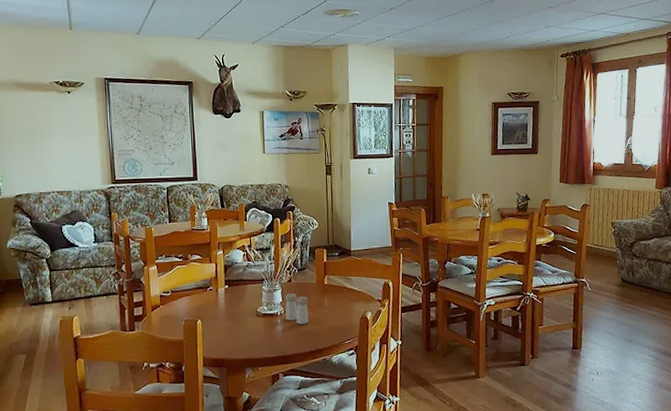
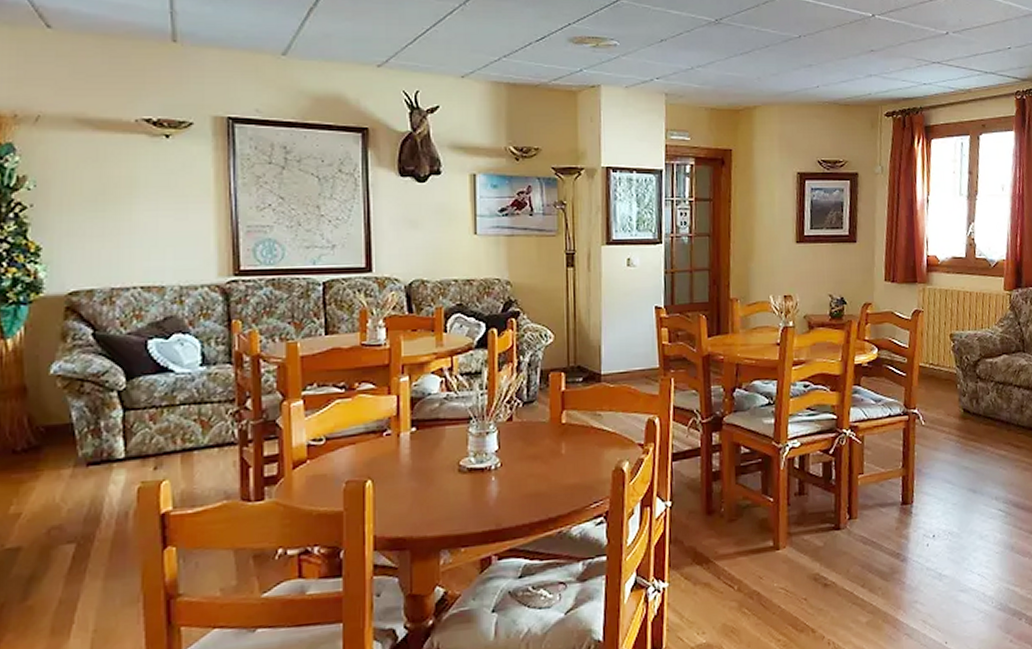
salt and pepper shaker: present [285,294,309,324] -> none [502,437,537,483]

